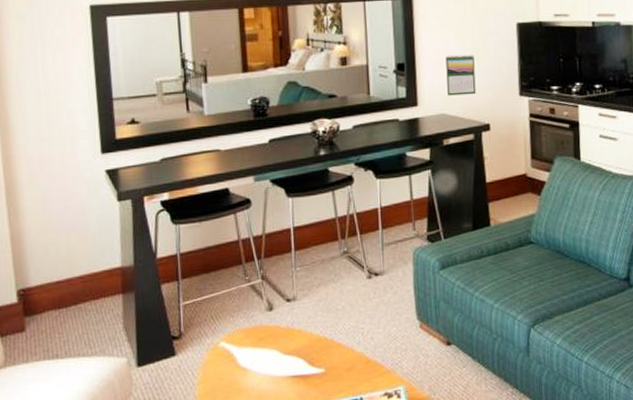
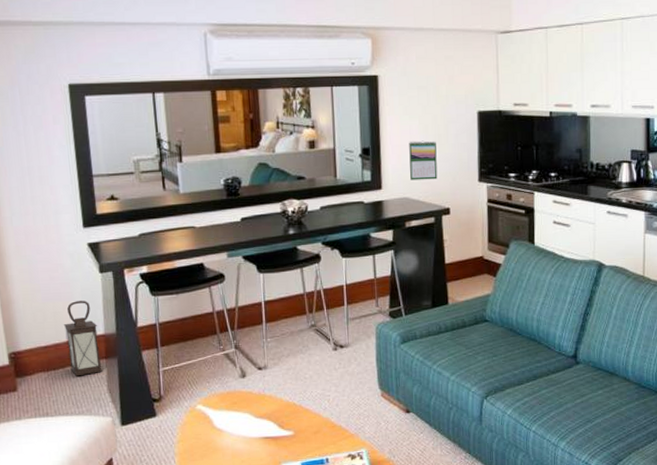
lantern: none [77,231,118,314] -> present [63,301,103,377]

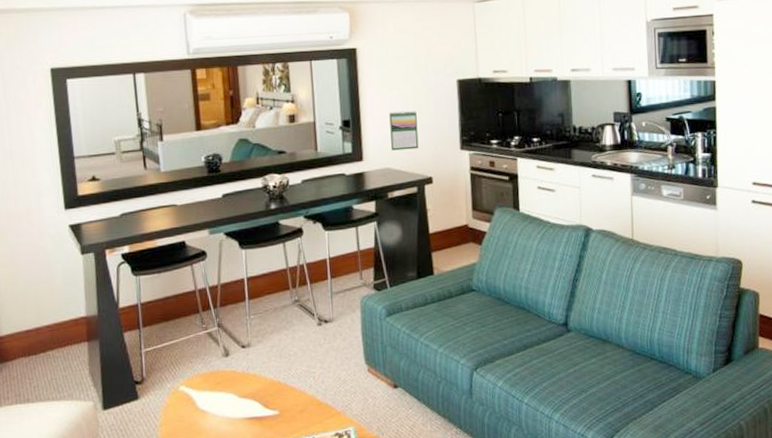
lantern: present [63,301,103,377] -> none [44,283,84,361]

